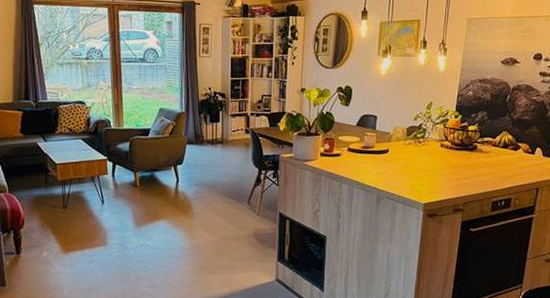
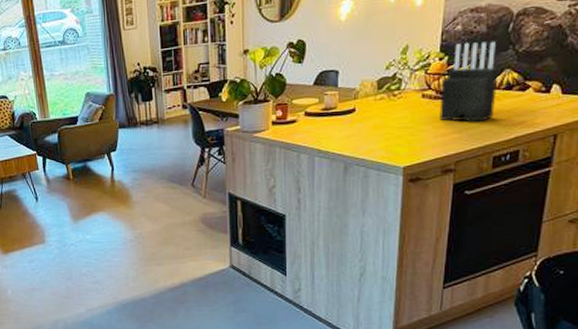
knife block: none [453,106,498,172] -> present [439,41,498,122]

